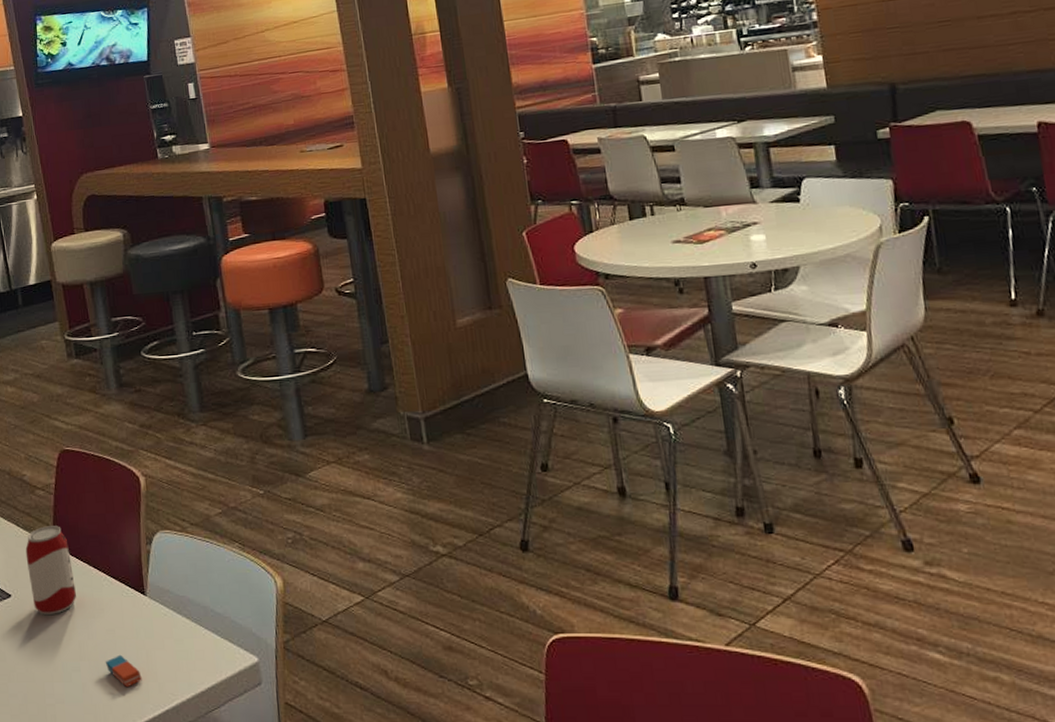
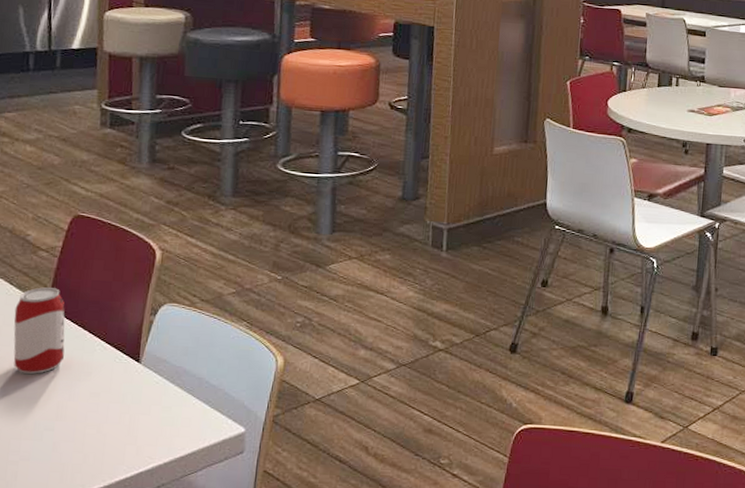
eraser: present [105,654,142,688] -> none [82,417,120,449]

